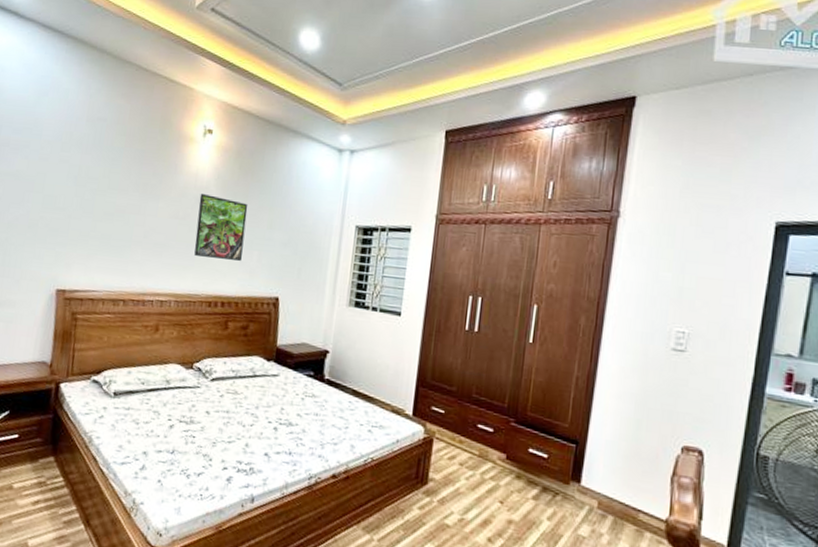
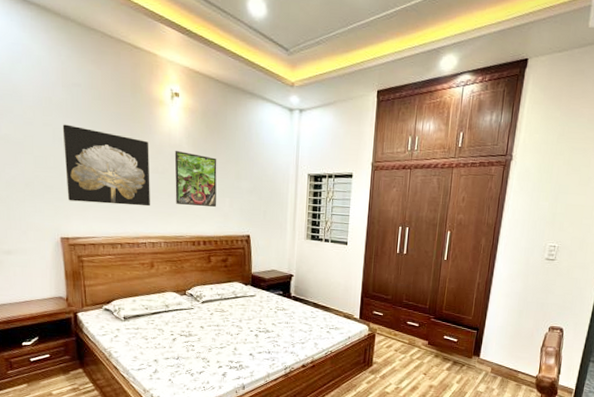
wall art: none [72,161,172,257] -> present [62,124,150,207]

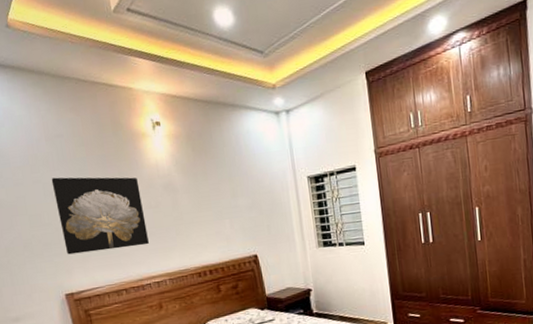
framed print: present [174,151,217,207] -> none [165,180,216,236]

